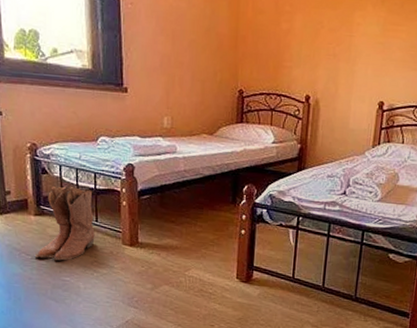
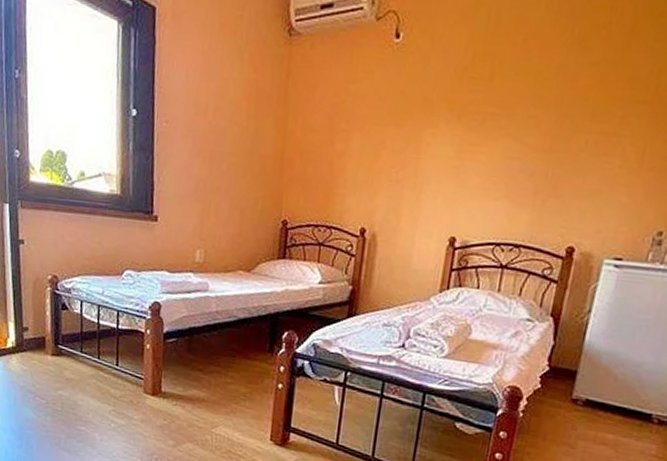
boots: present [35,185,95,261] -> none [50,323,115,408]

